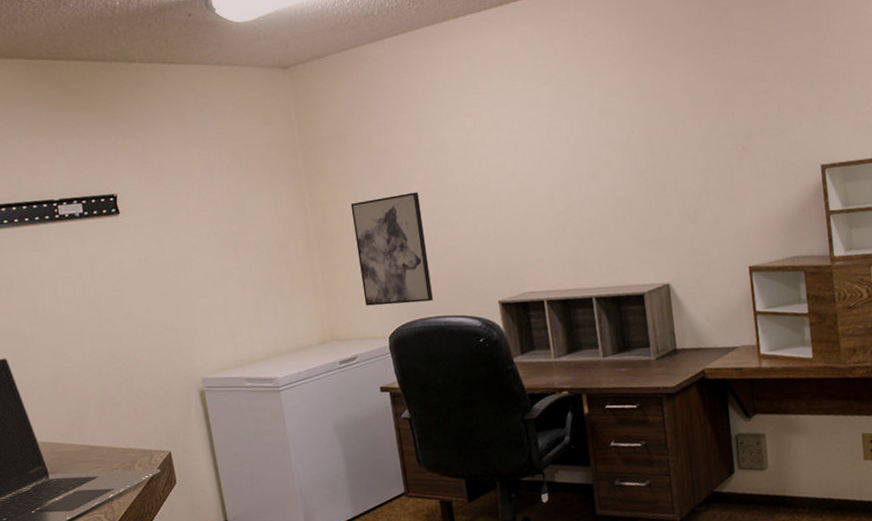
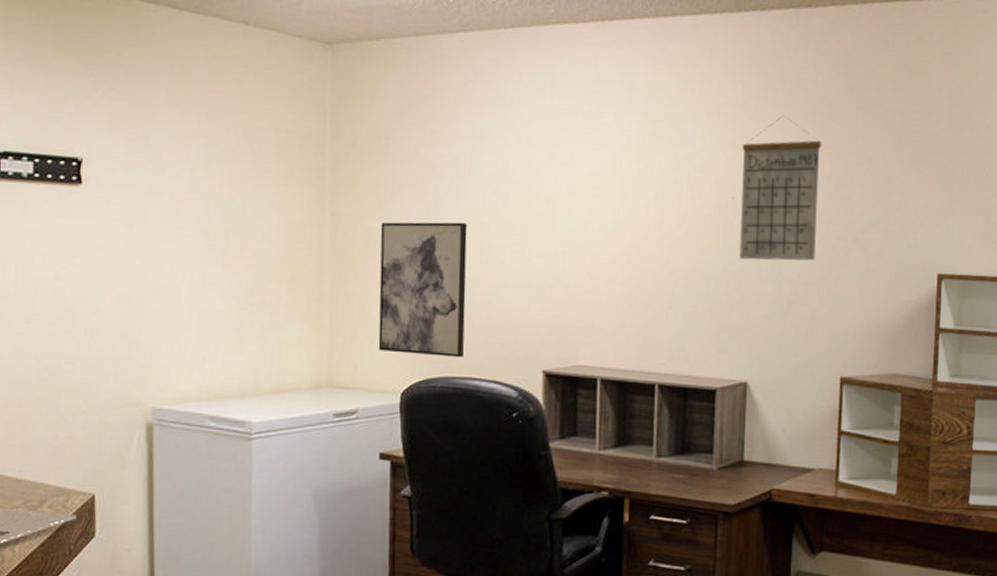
calendar: none [634,54,711,182] -> present [739,115,822,261]

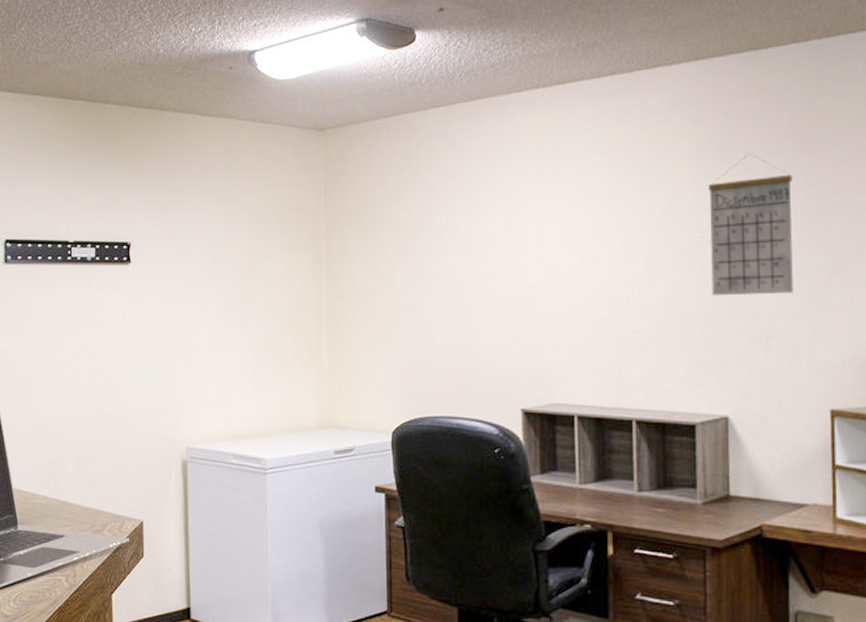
wall art: present [378,222,468,358] -> none [369,276,448,399]

